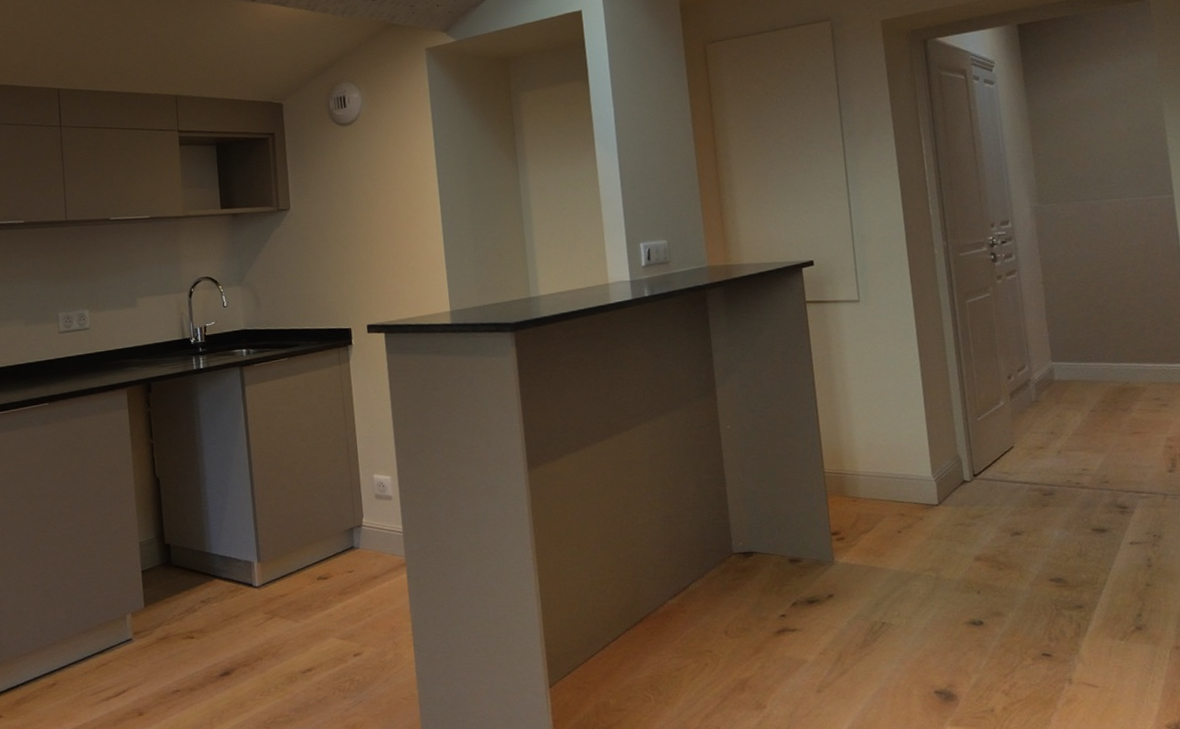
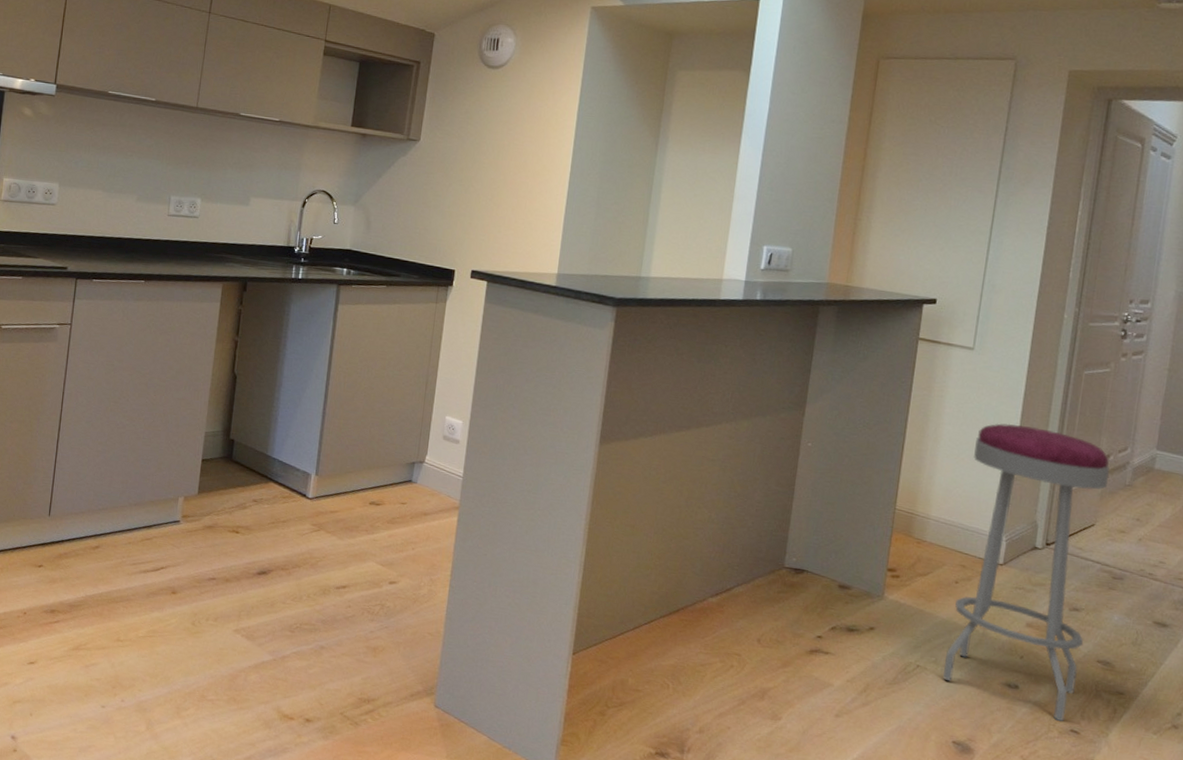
bar stool: none [883,363,1037,648] -> present [943,423,1110,722]

